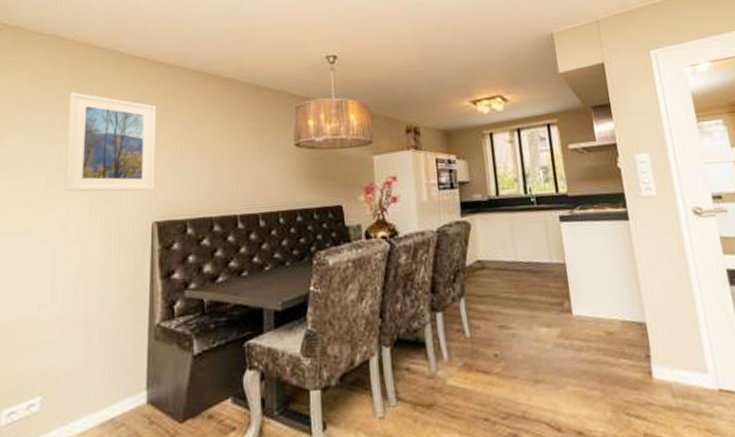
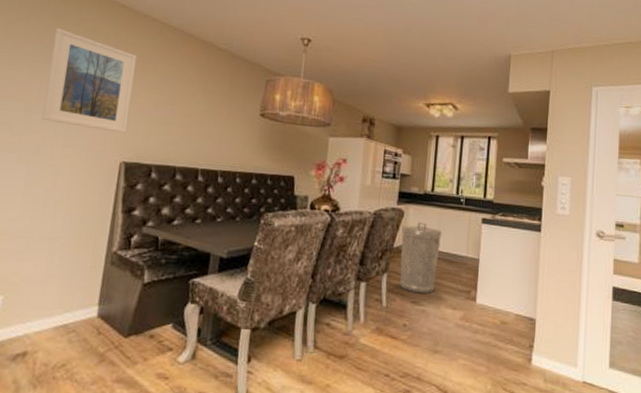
trash can: none [470,232,522,316] -> present [400,222,442,294]

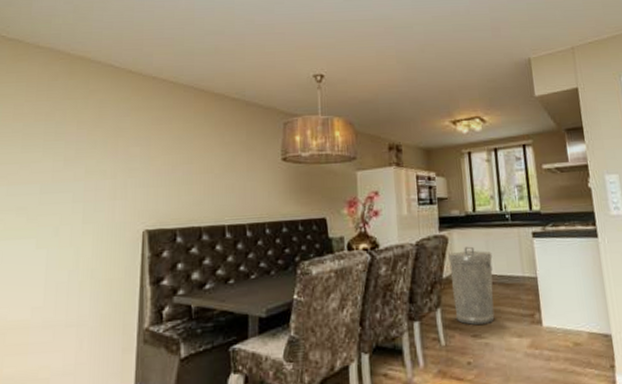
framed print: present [42,28,136,133] -> none [58,104,149,201]

